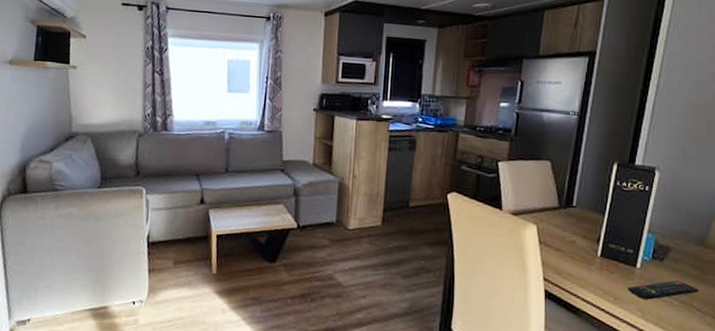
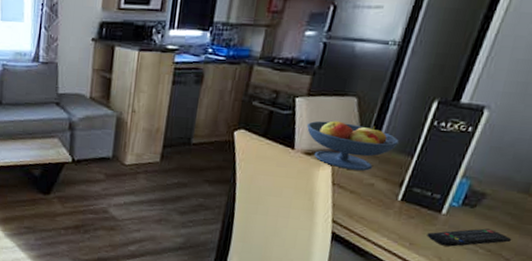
fruit bowl: none [510,182,592,229] -> present [306,120,400,171]

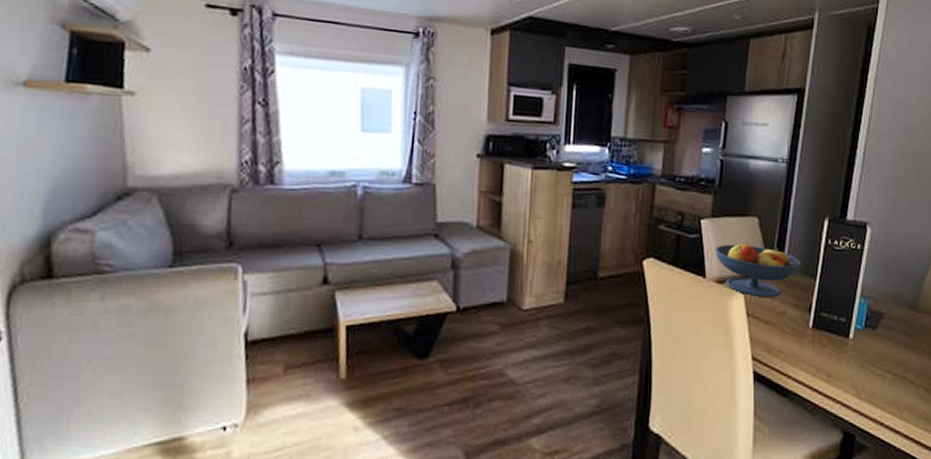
remote control: present [427,228,512,247] -> none [841,351,912,374]

